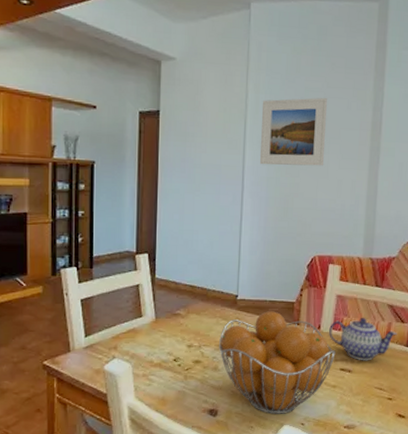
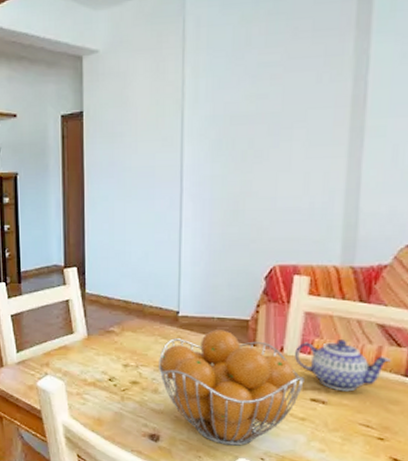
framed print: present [260,98,327,166] -> none [202,73,288,162]

